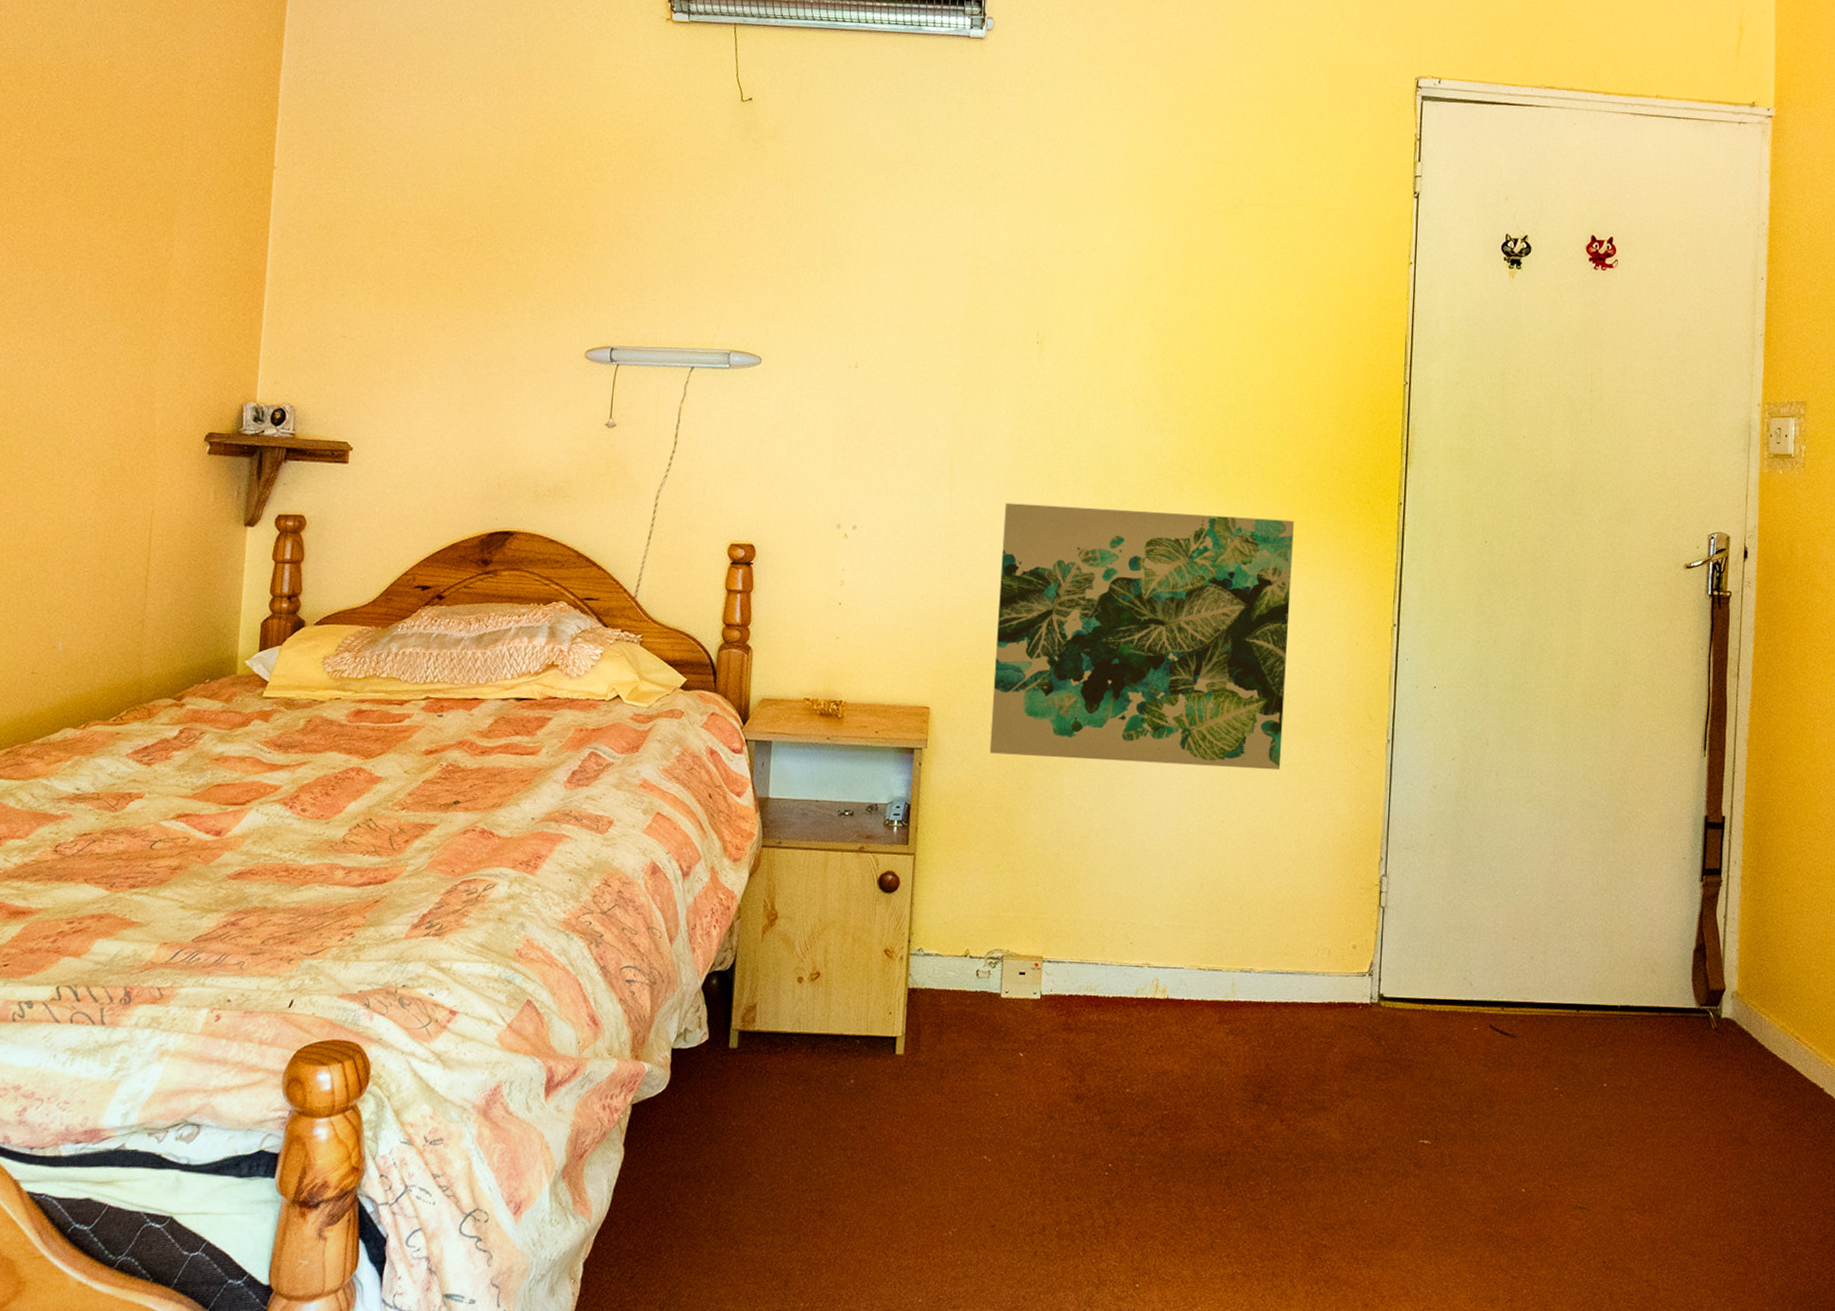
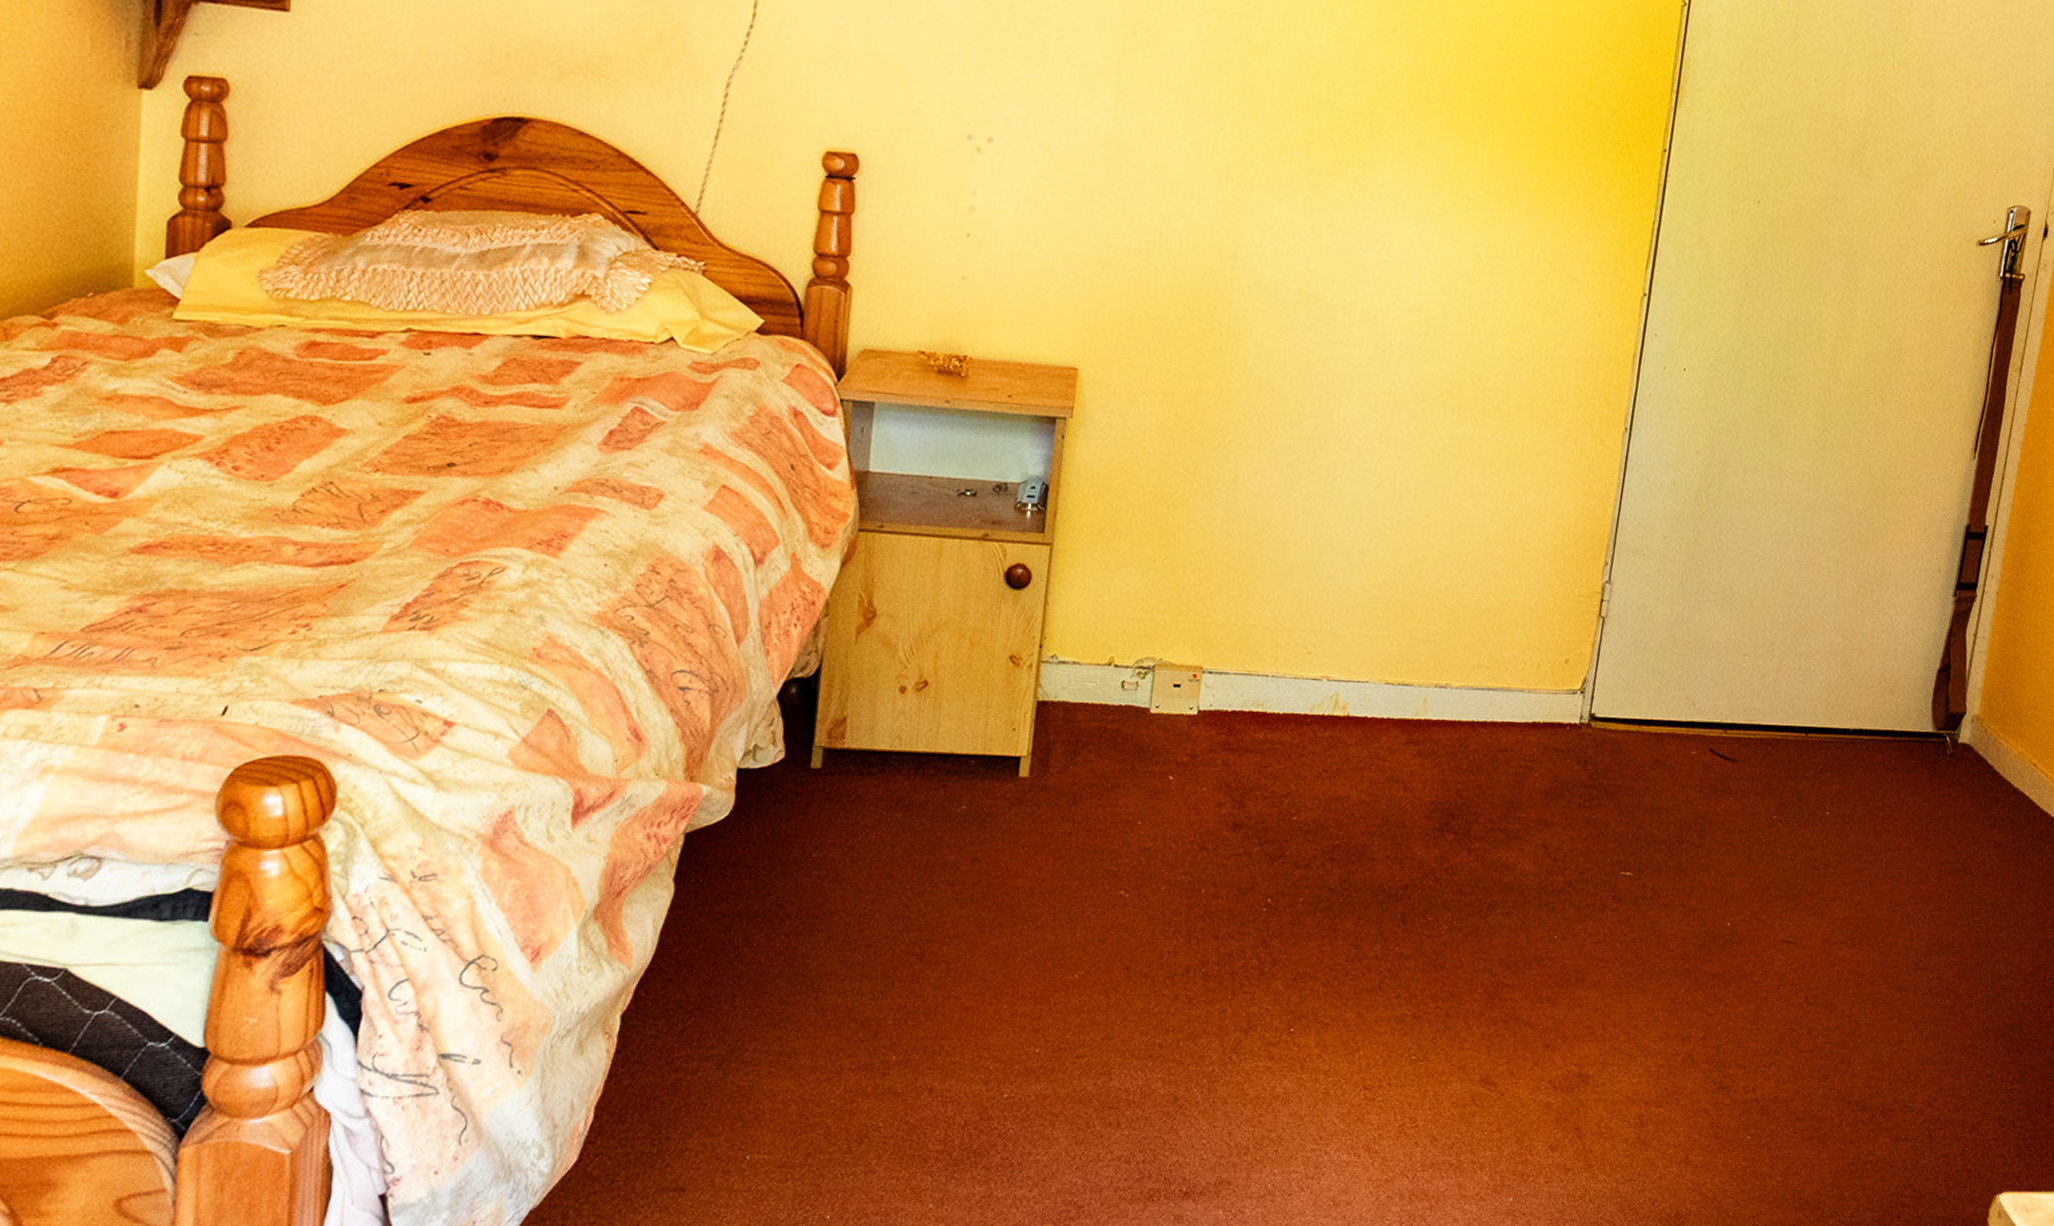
wall art: present [989,502,1294,770] -> none [1150,120,1538,459]

